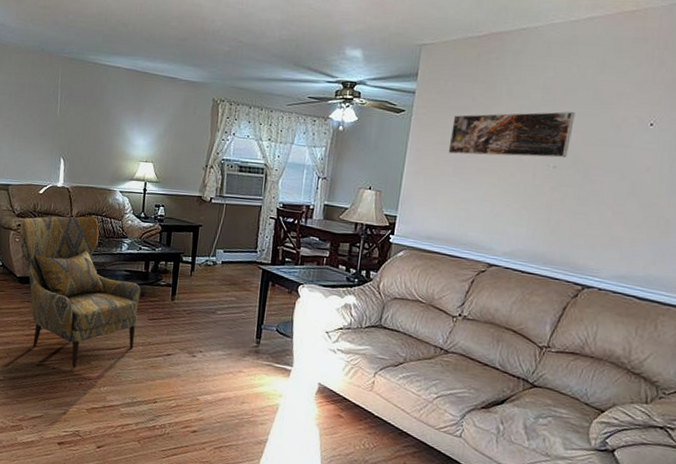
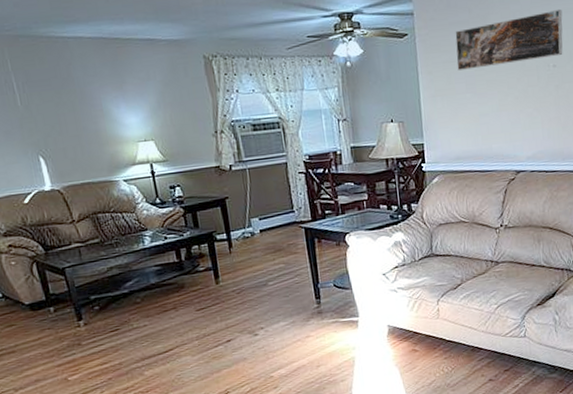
armchair: present [19,216,141,368] -> none [11,215,188,385]

